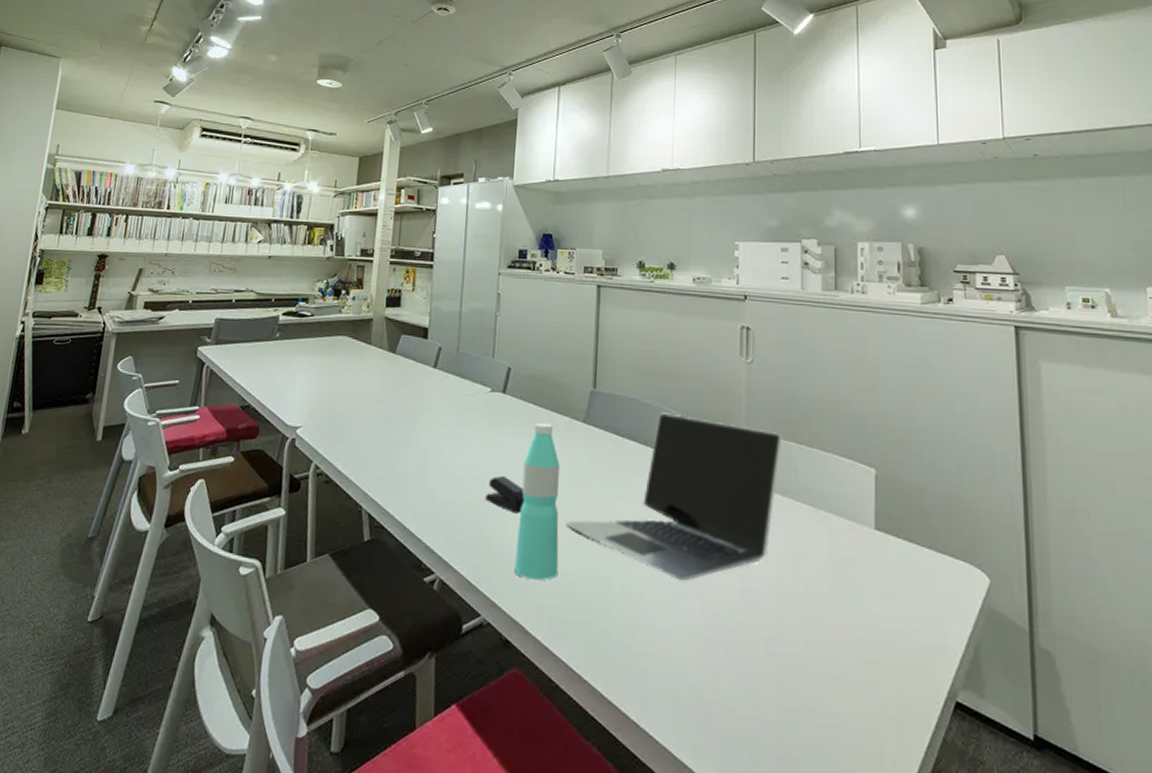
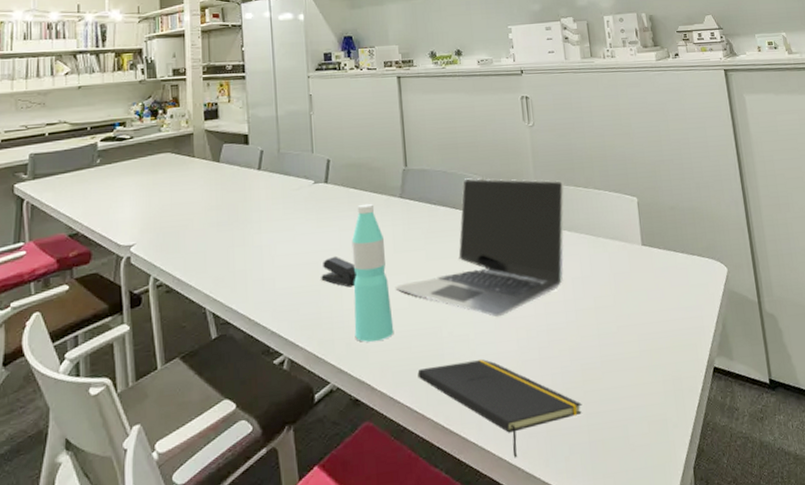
notepad: none [579,622,774,753] -> present [417,359,582,458]

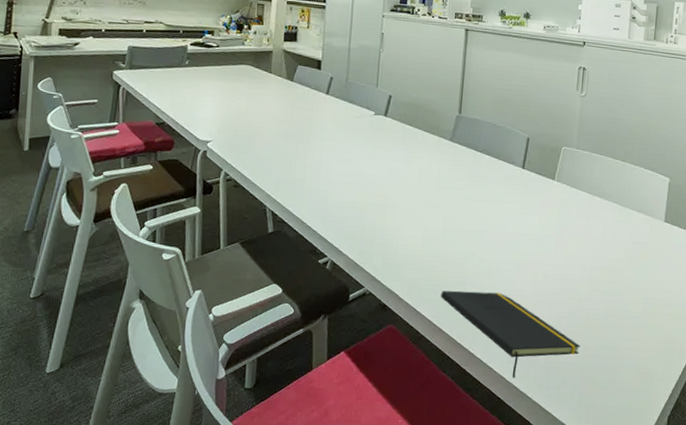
stapler: present [321,256,357,288] -> none [369,181,401,211]
water bottle: present [351,203,394,342] -> none [391,140,430,261]
laptop: present [395,178,565,318] -> none [433,134,603,260]

